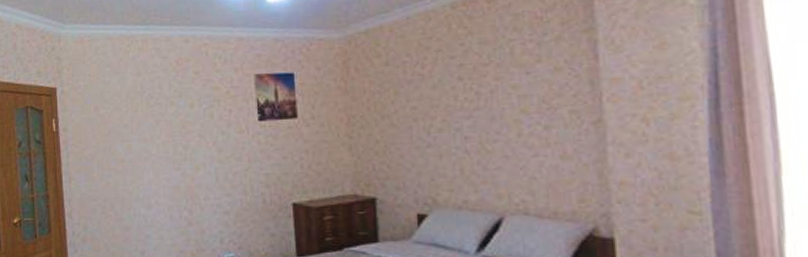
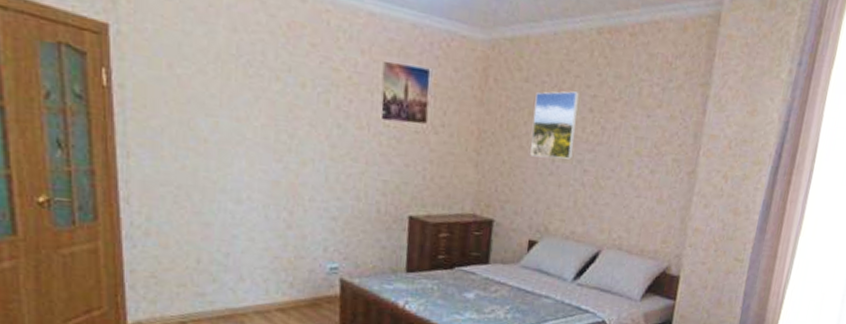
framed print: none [398,64,449,132] -> present [530,91,579,160]

